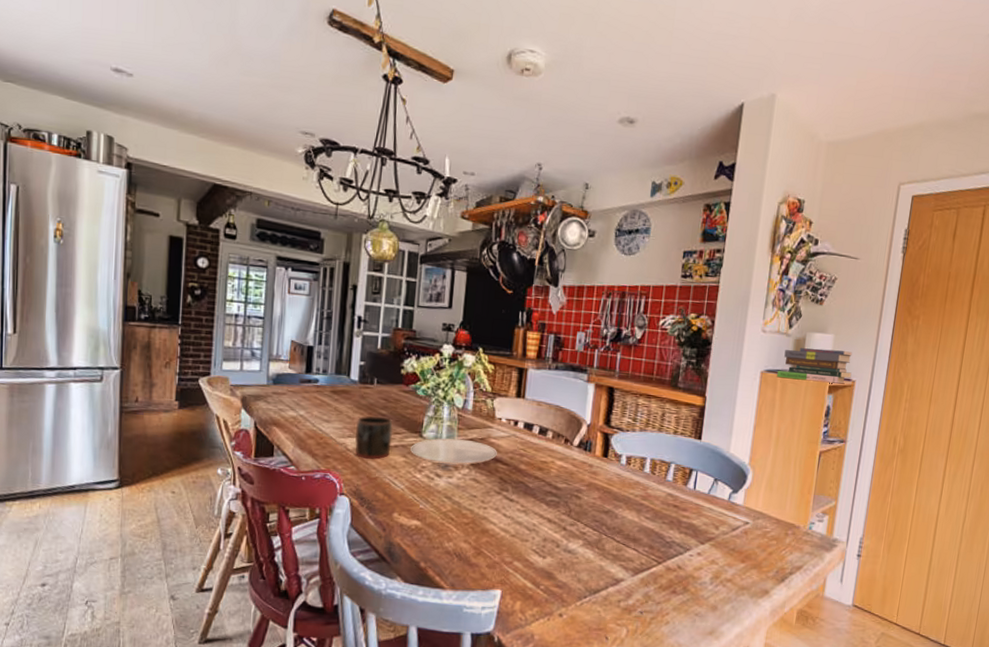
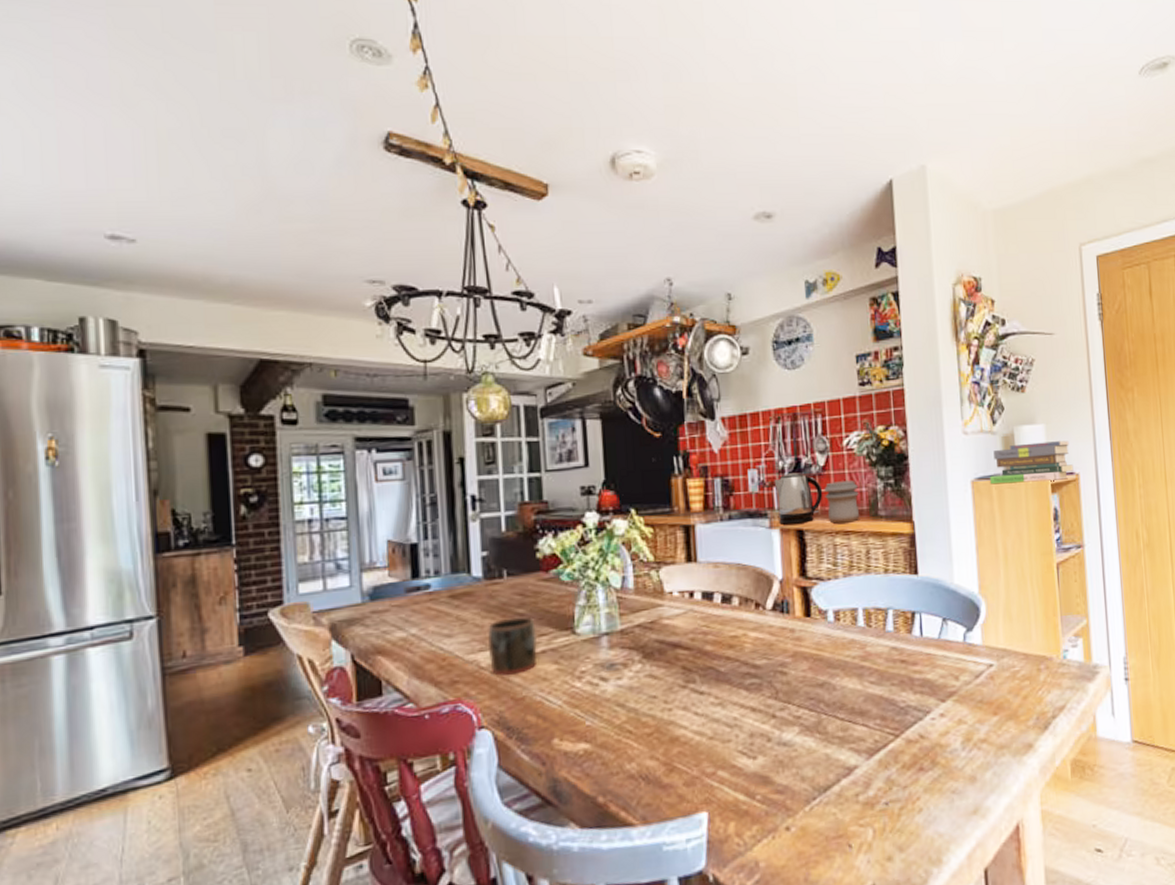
plate: present [410,438,497,465] -> none [563,626,674,664]
kettle: none [595,340,636,383] -> present [774,473,823,525]
jar: none [636,353,665,389] -> present [824,480,860,524]

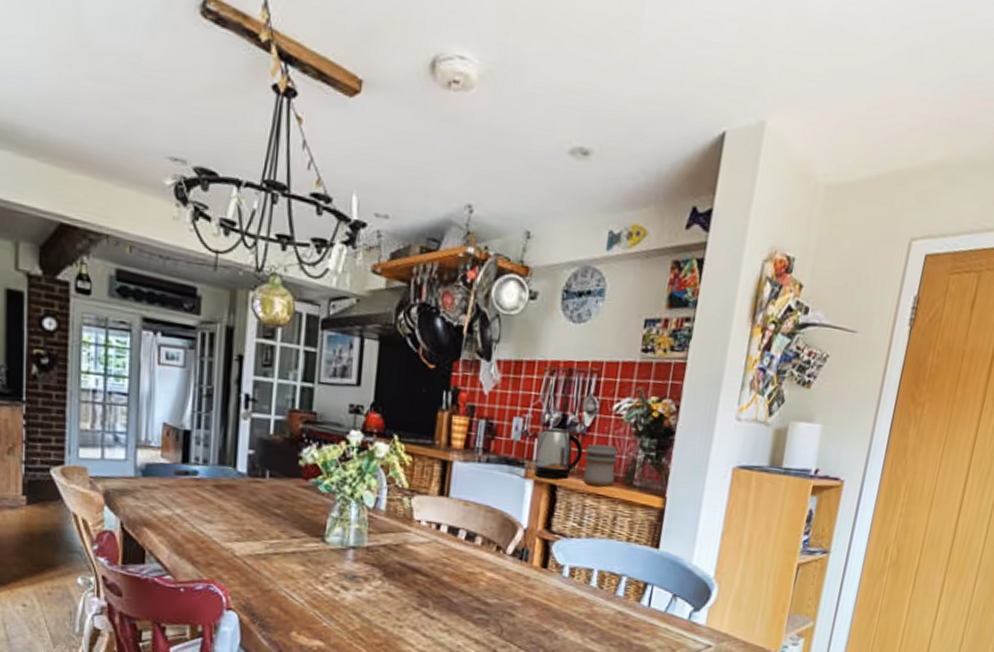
mug: present [488,616,538,675] -> none [244,515,290,568]
books: present [990,441,1074,485] -> none [751,440,843,484]

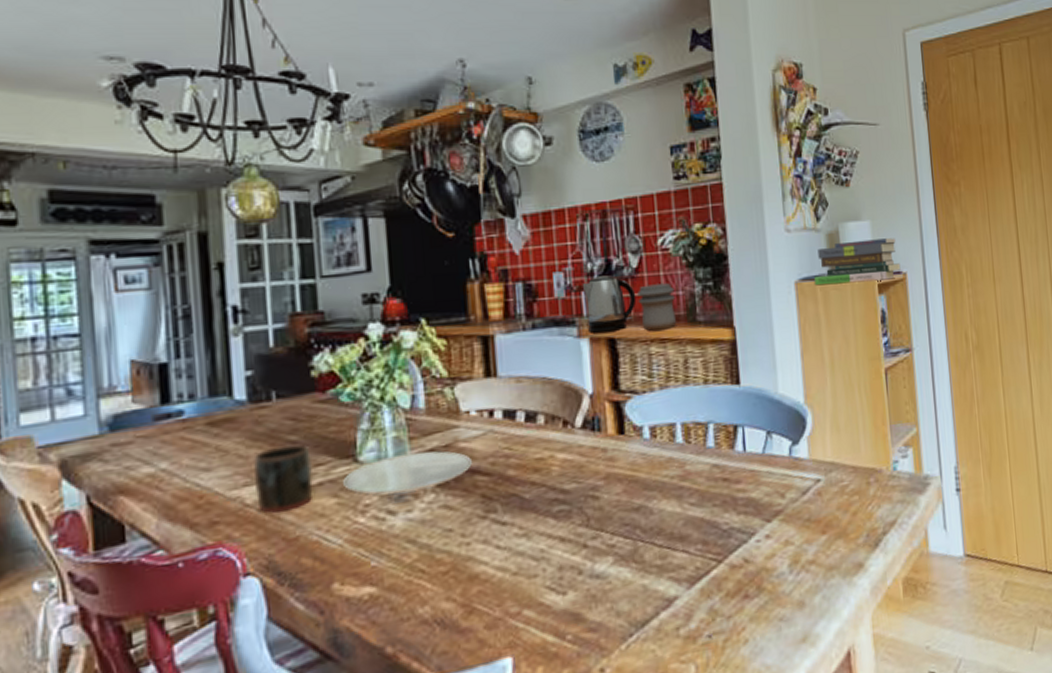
mug: none [244,515,290,568] -> present [253,443,314,513]
plate: none [311,544,416,576] -> present [343,451,472,495]
books: none [751,440,843,484] -> present [815,238,901,286]

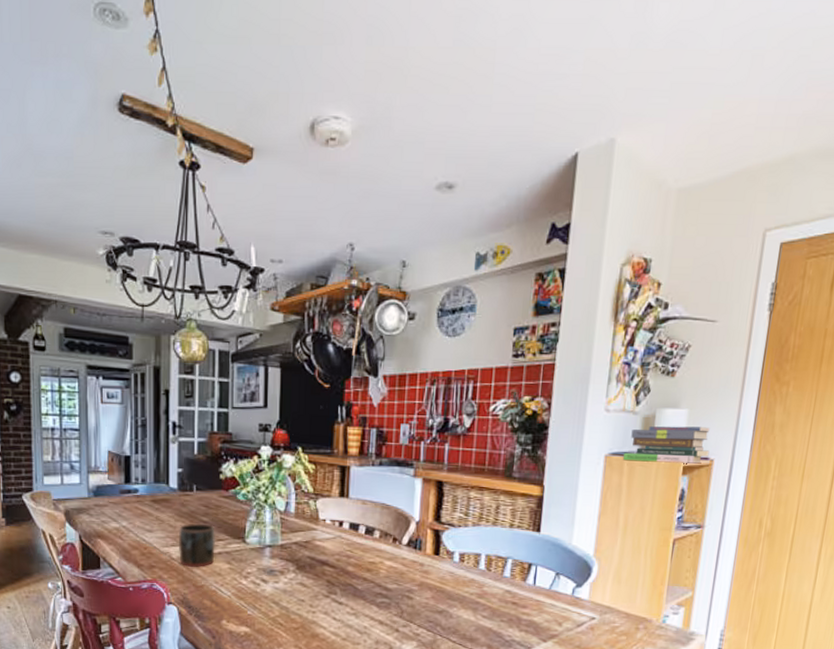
plate: present [343,451,472,495] -> none [235,542,323,569]
kettle: present [582,275,637,333] -> none [422,431,465,477]
jar: present [637,283,677,332] -> none [466,442,498,481]

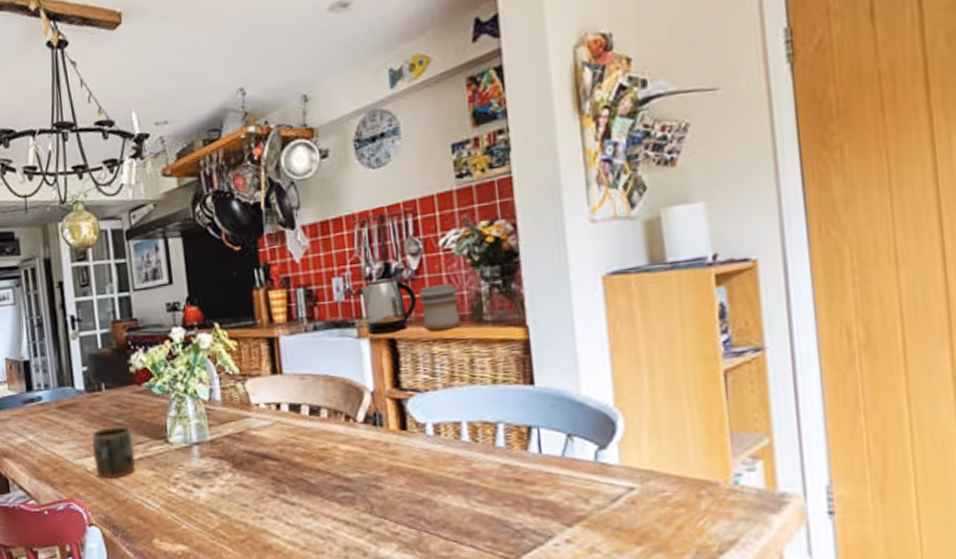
kettle: none [422,431,465,477] -> present [361,278,417,334]
jar: none [466,442,498,481] -> present [418,283,461,332]
books: present [623,426,710,464] -> none [628,220,749,280]

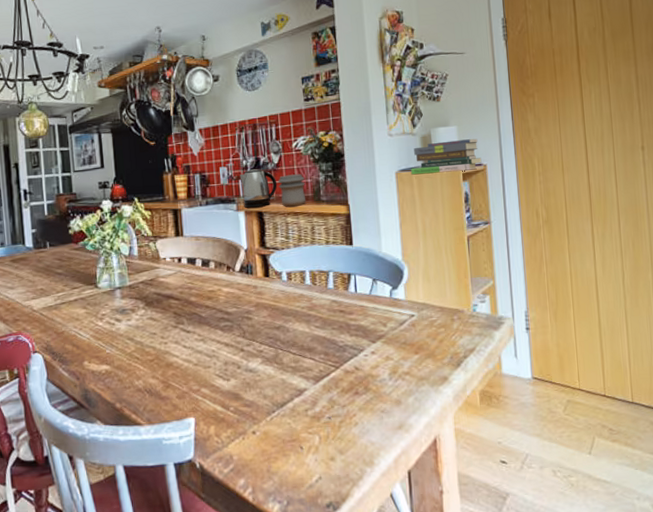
mug: present [91,426,136,479] -> none [37,275,72,316]
books: none [628,220,749,280] -> present [411,138,482,175]

